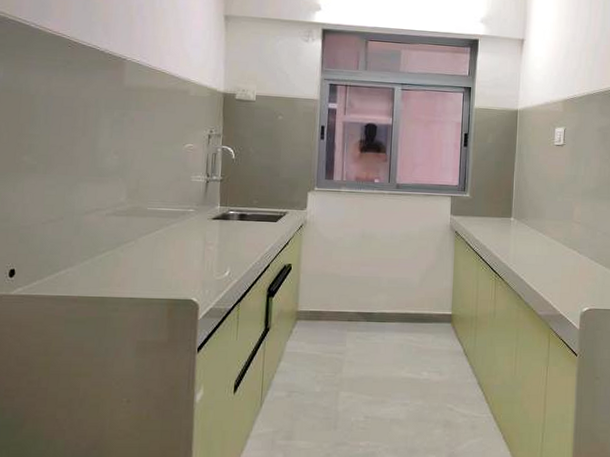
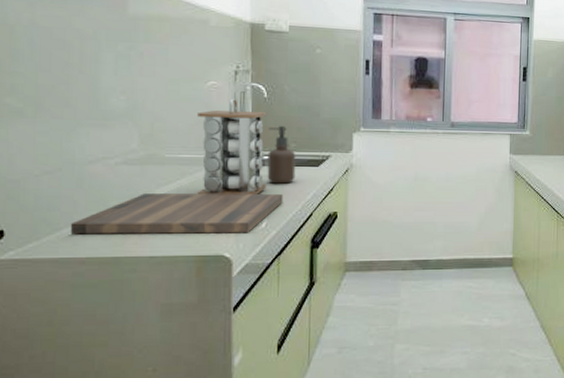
cutting board: none [67,241,245,281] -> present [70,193,284,235]
spice rack: none [173,158,234,246] -> present [197,98,267,196]
soap dispenser: none [231,183,258,237] -> present [267,125,296,184]

